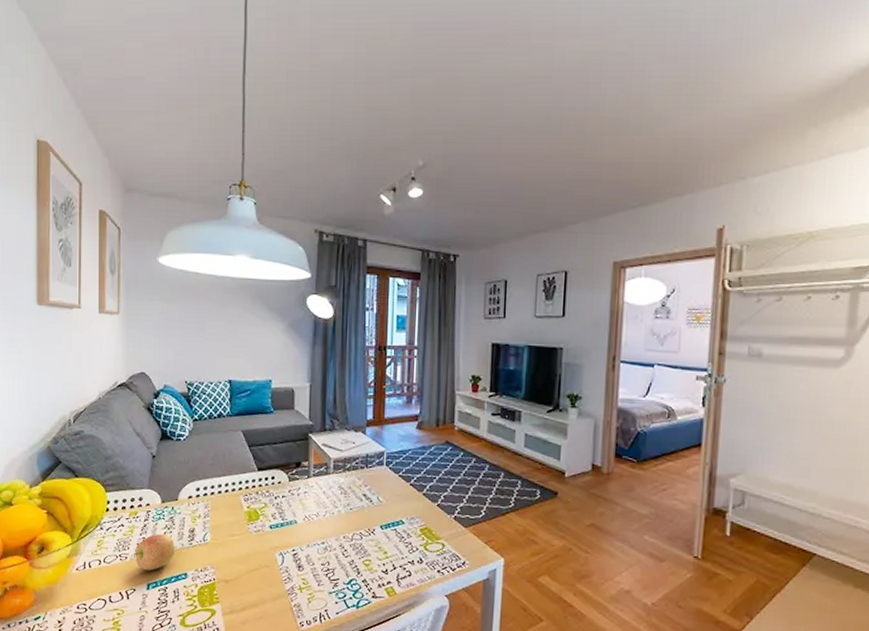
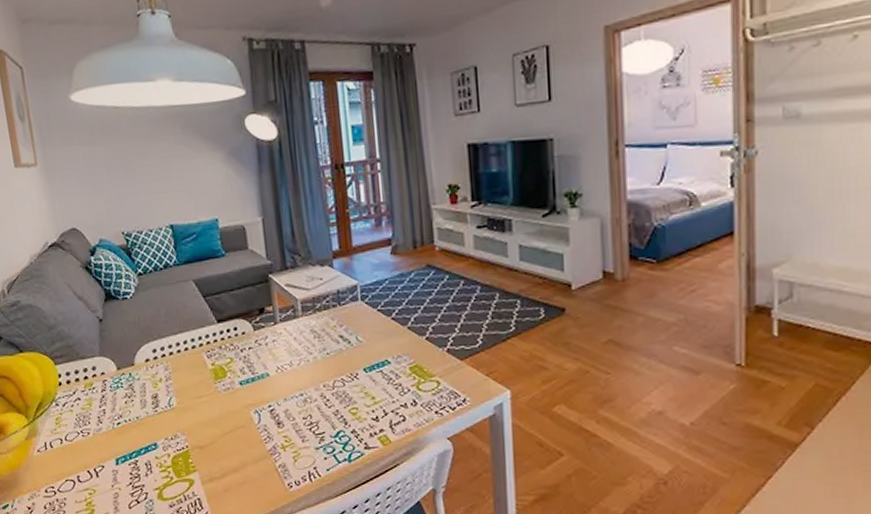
apple: present [134,533,175,571] -> none [96,403,141,445]

